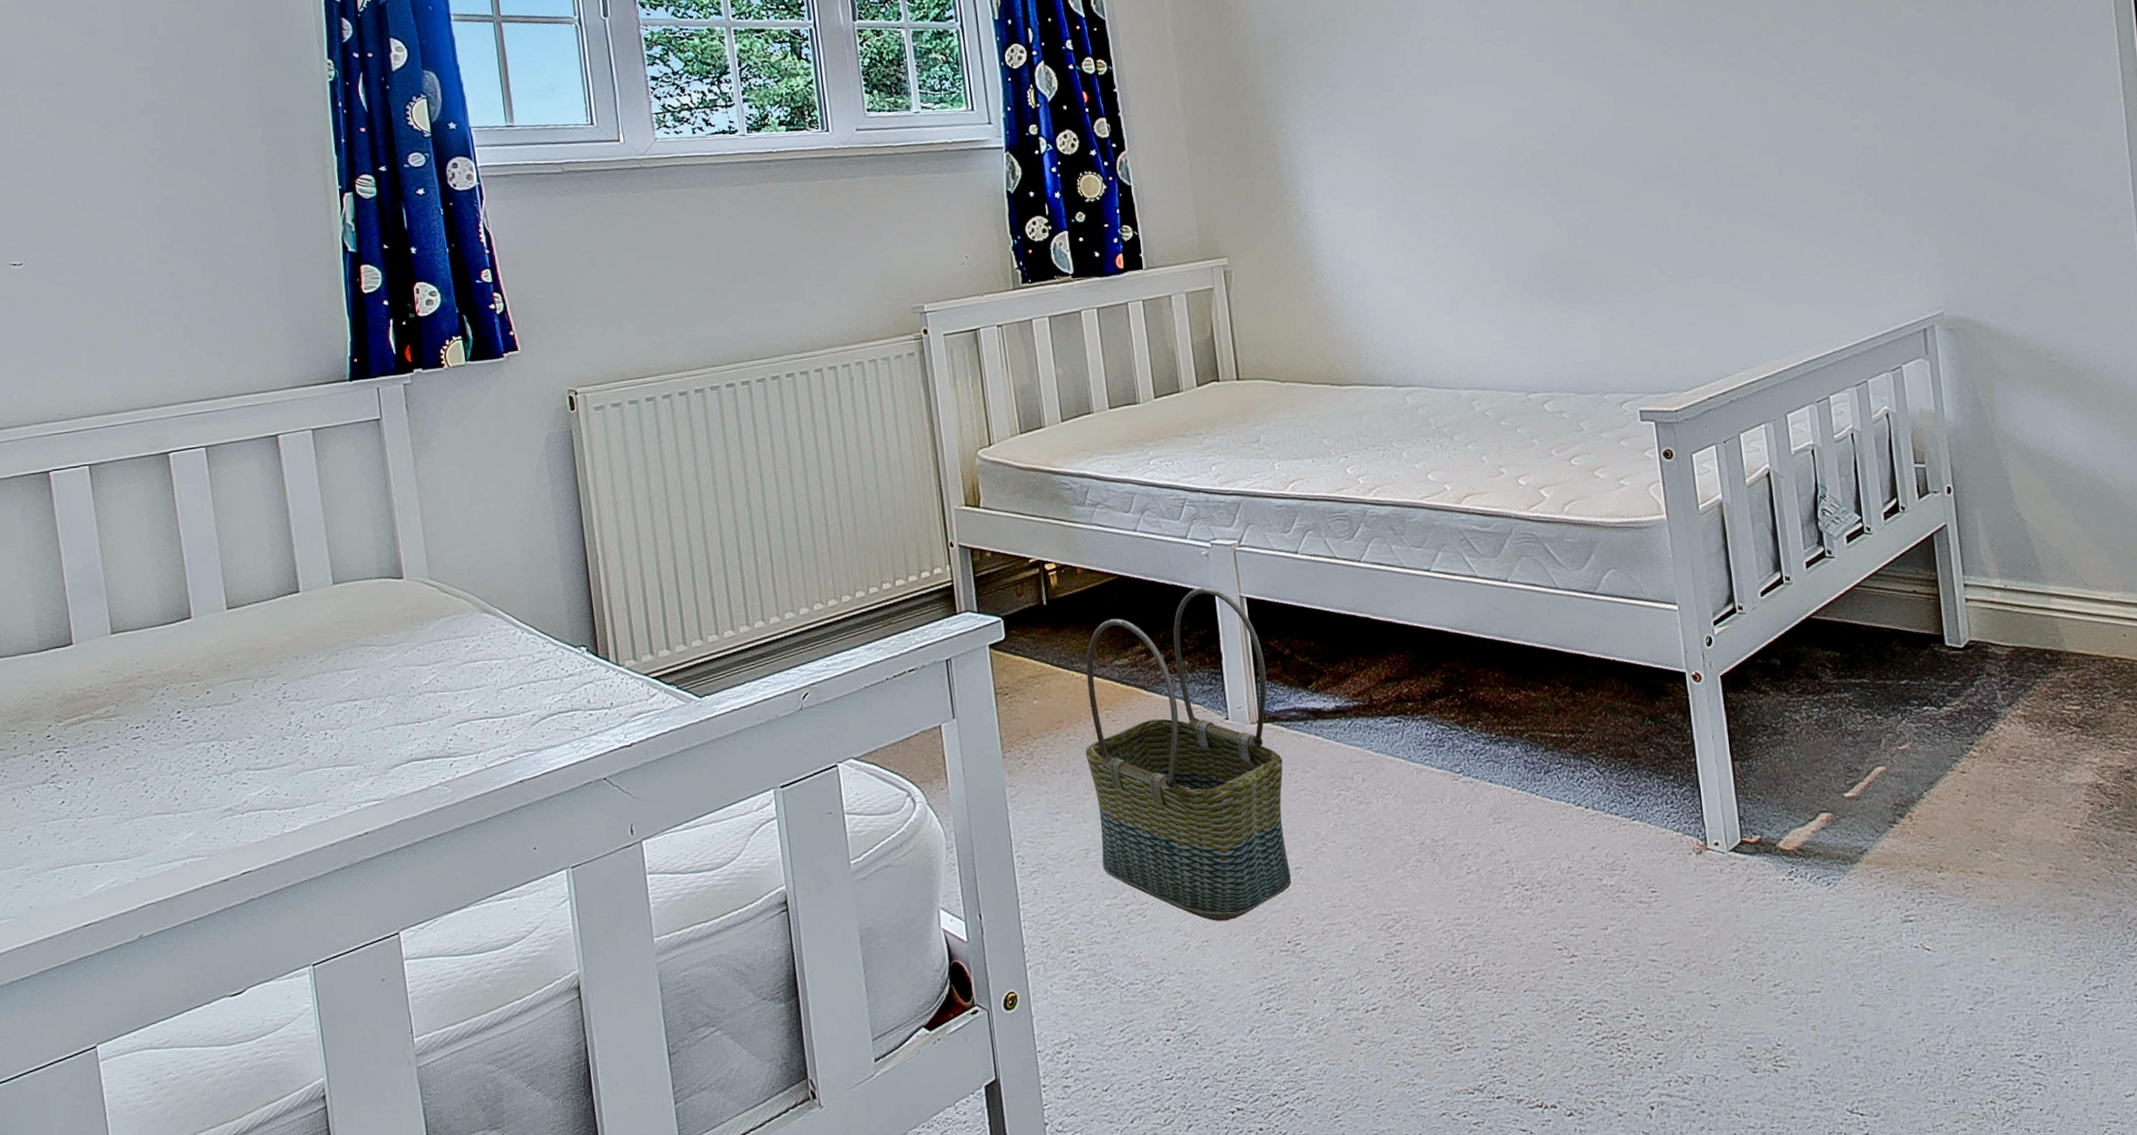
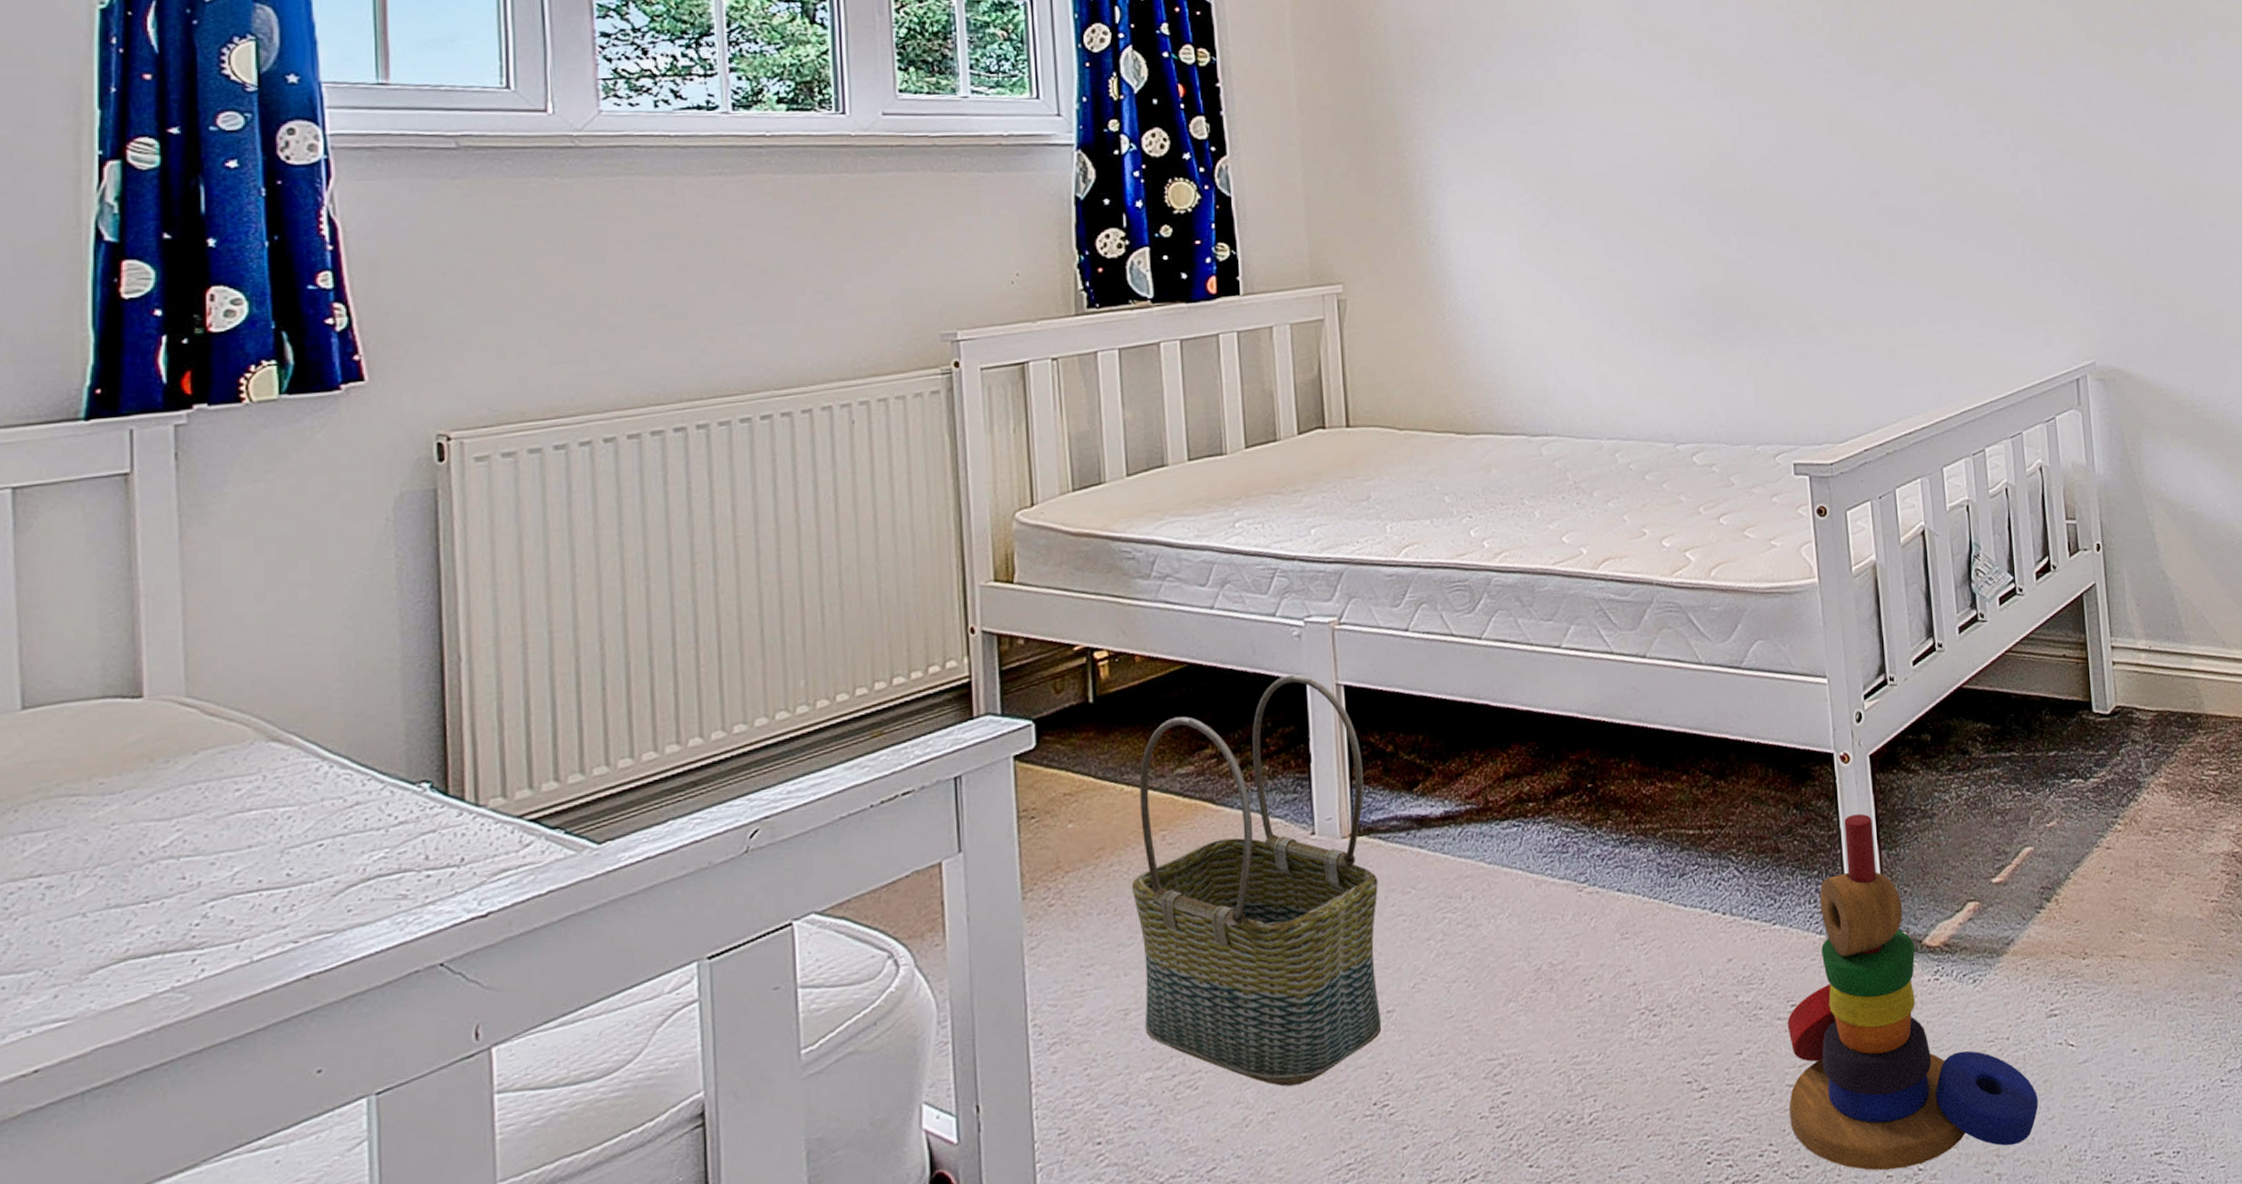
stacking toy: none [1648,727,1895,1043] -> present [1787,813,2039,1171]

